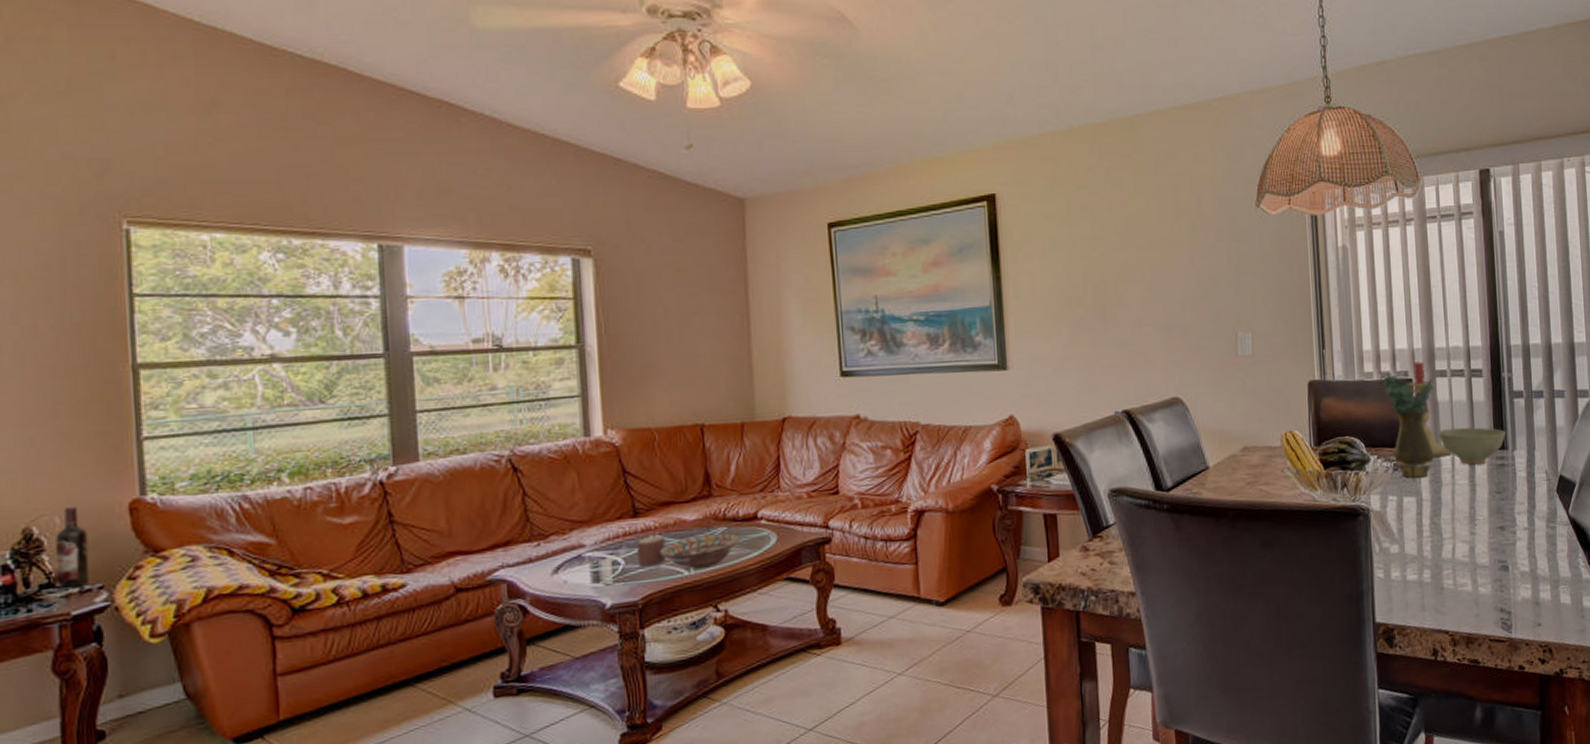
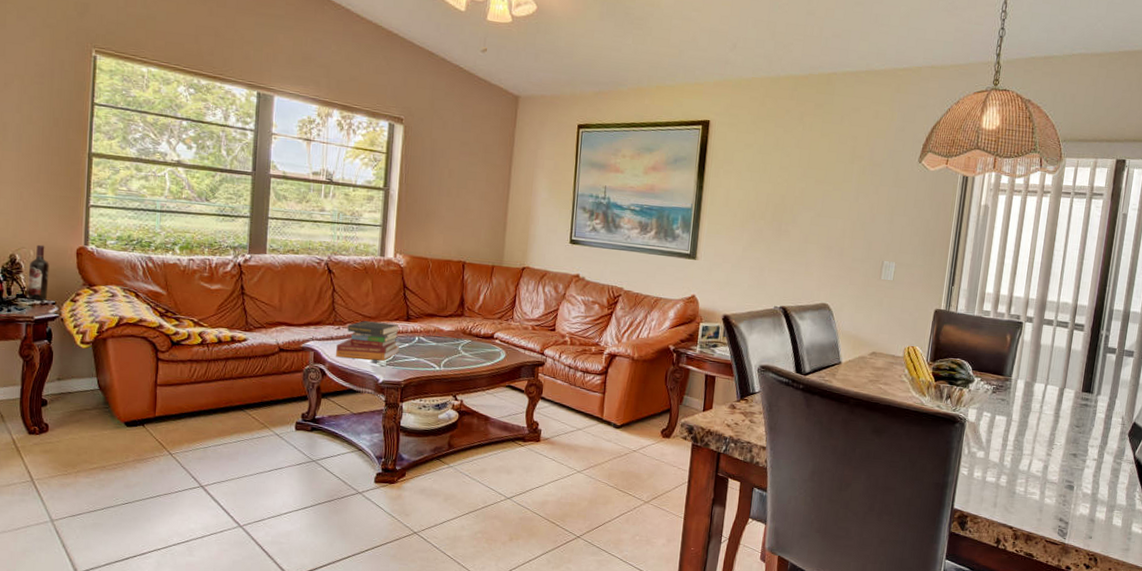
books: none [539,524,629,586] -> present [336,321,399,361]
mug: present [636,535,667,570] -> none [404,336,427,361]
decorative bowl: present [658,533,741,570] -> none [420,343,480,367]
vase: present [1379,370,1434,478] -> none [994,310,1040,403]
candlestick: present [1407,360,1452,458] -> none [1017,308,1045,390]
bowl: present [1437,427,1506,465] -> none [1035,367,1095,401]

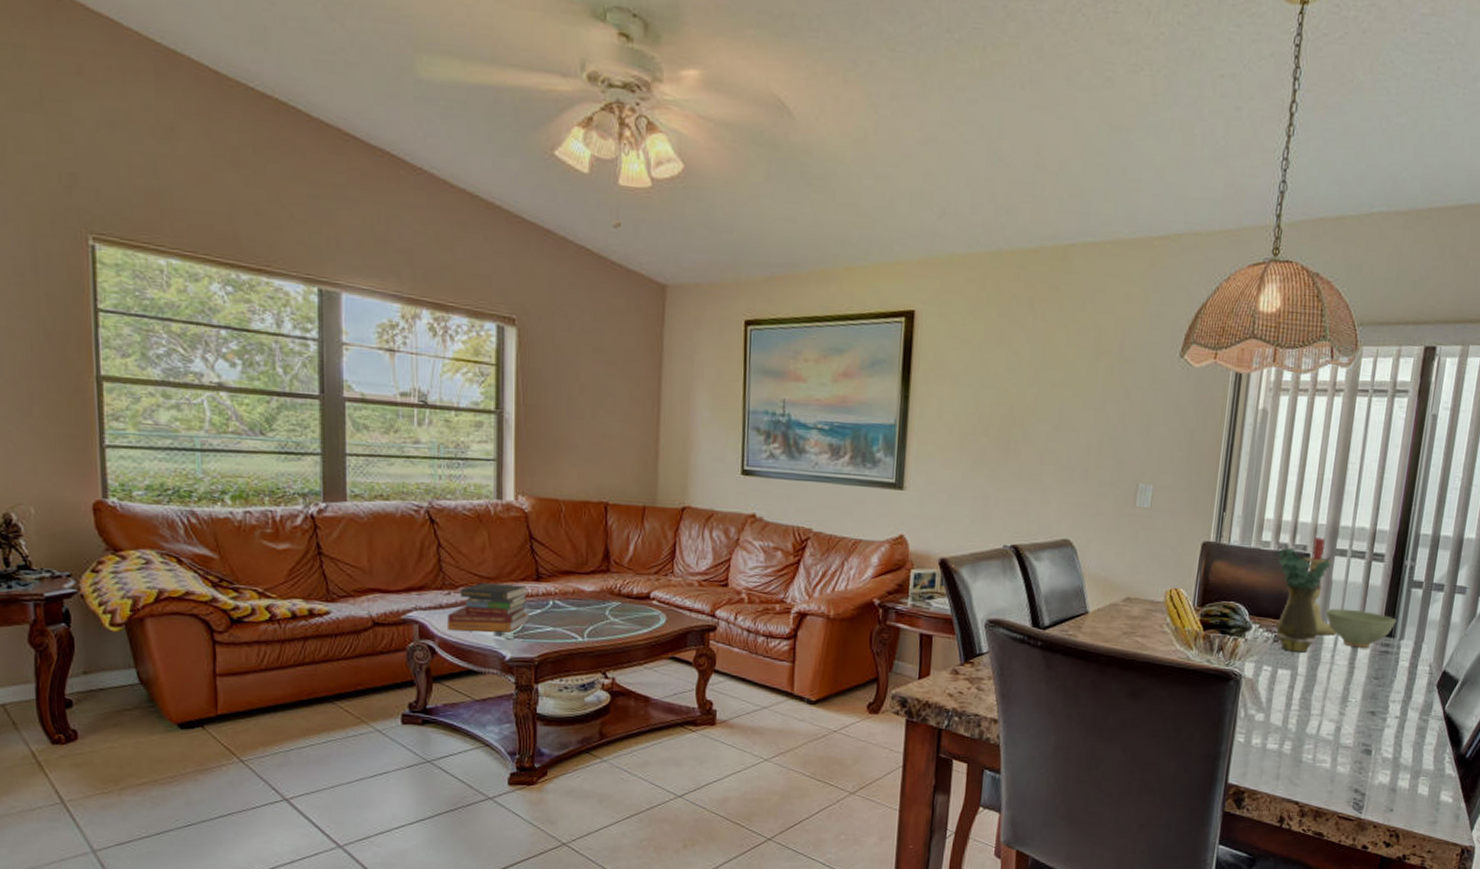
wine bottle: present [27,244,49,301] -> none [30,499,60,573]
vase: none [994,310,1040,403] -> present [1275,540,1331,653]
candlestick: none [1017,308,1045,390] -> present [1303,536,1337,636]
bowl: none [1035,367,1095,401] -> present [1325,608,1397,648]

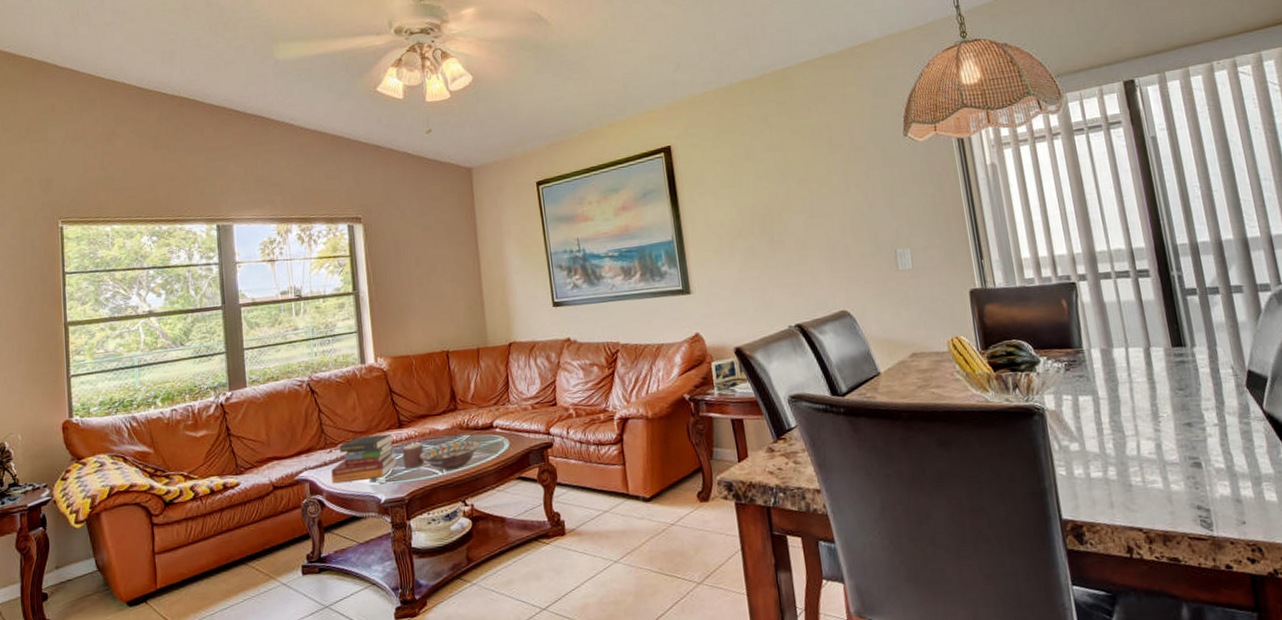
mug: none [536,600,564,631] -> present [401,442,425,471]
decorative bowl: none [556,606,633,637] -> present [418,440,481,471]
vase: present [1275,540,1331,653] -> none [1040,275,1107,377]
candlestick: present [1303,536,1337,636] -> none [1070,264,1126,357]
bowl: present [1325,608,1397,648] -> none [1107,326,1183,363]

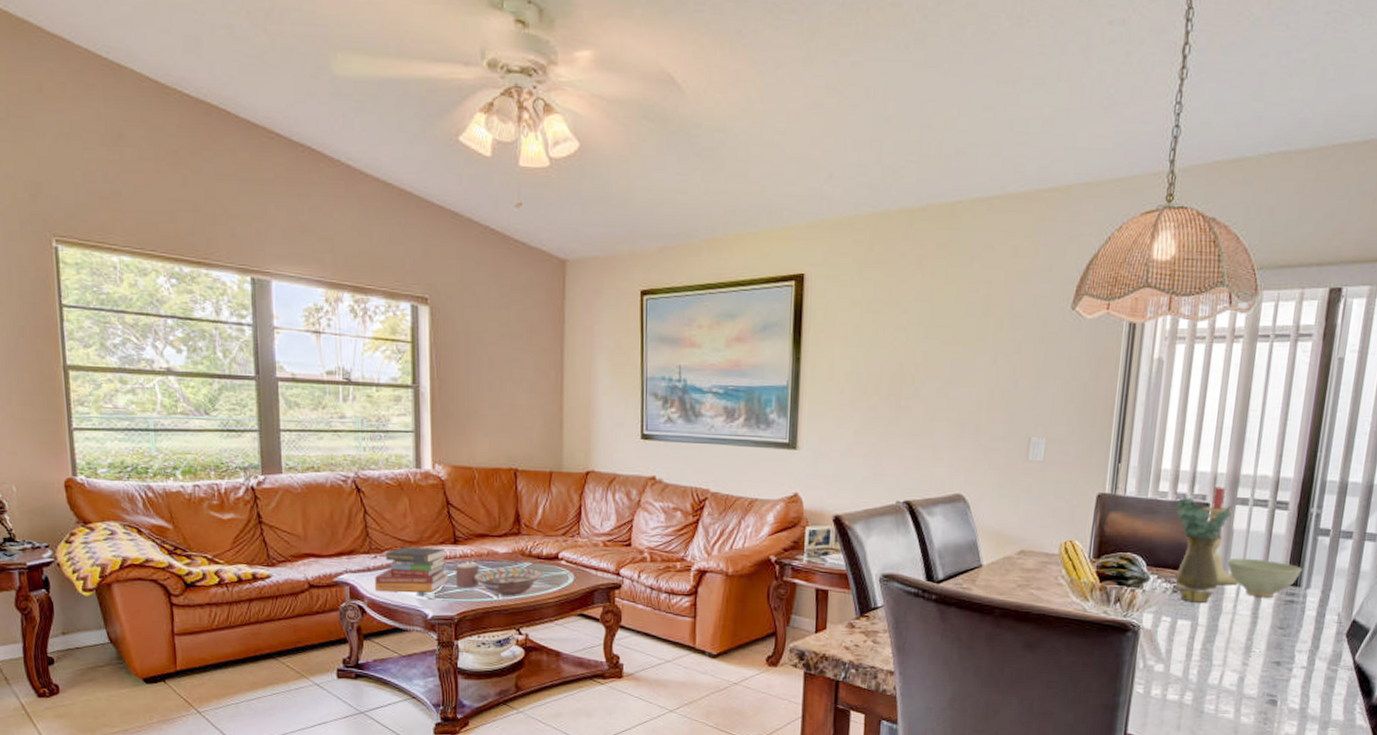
vase: none [1040,275,1107,377] -> present [1173,490,1232,603]
candlestick: none [1070,264,1126,357] -> present [1202,485,1239,586]
bowl: none [1107,326,1183,363] -> present [1226,557,1303,598]

